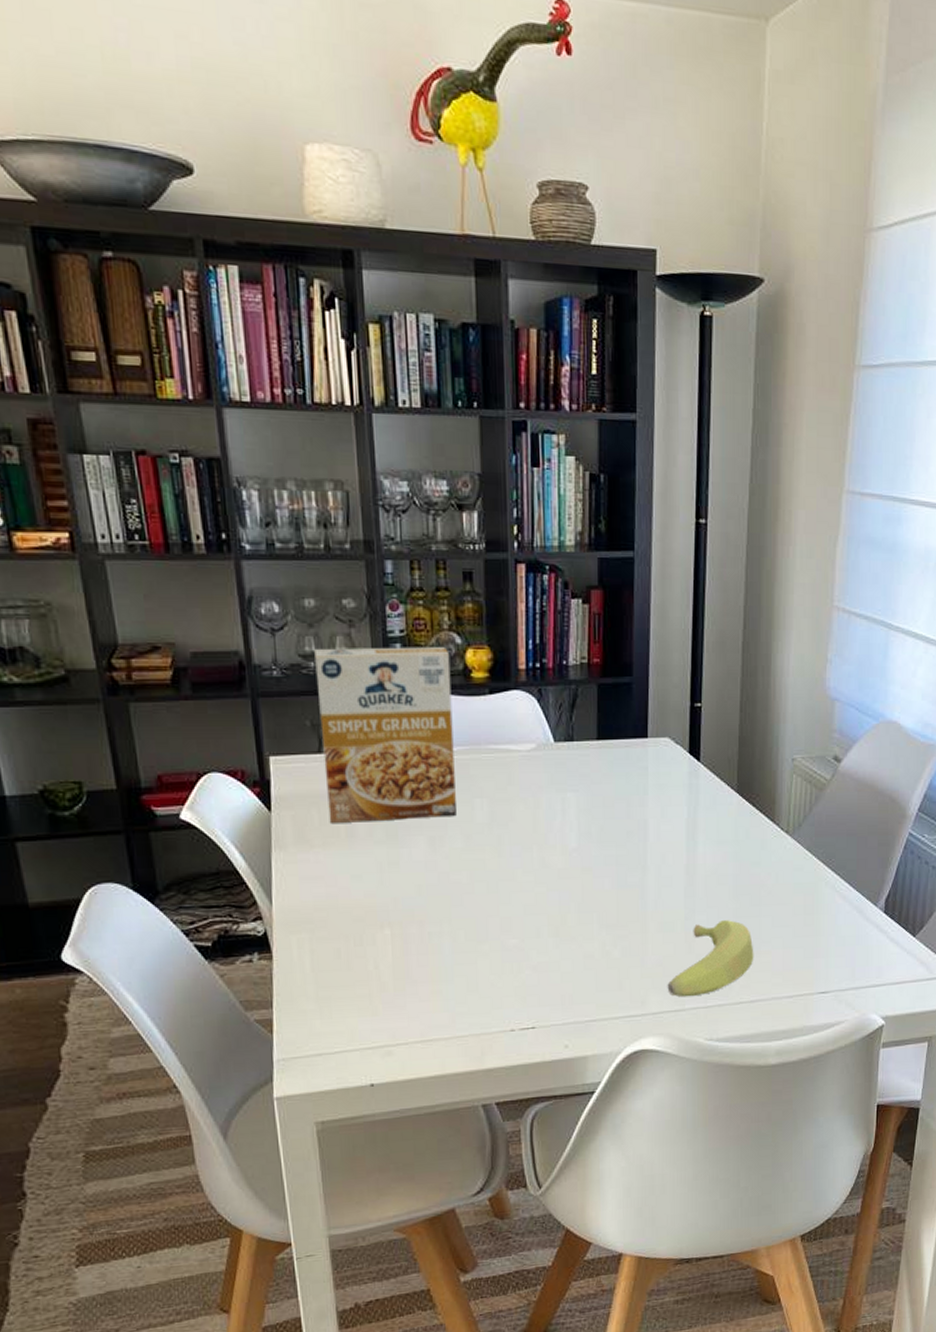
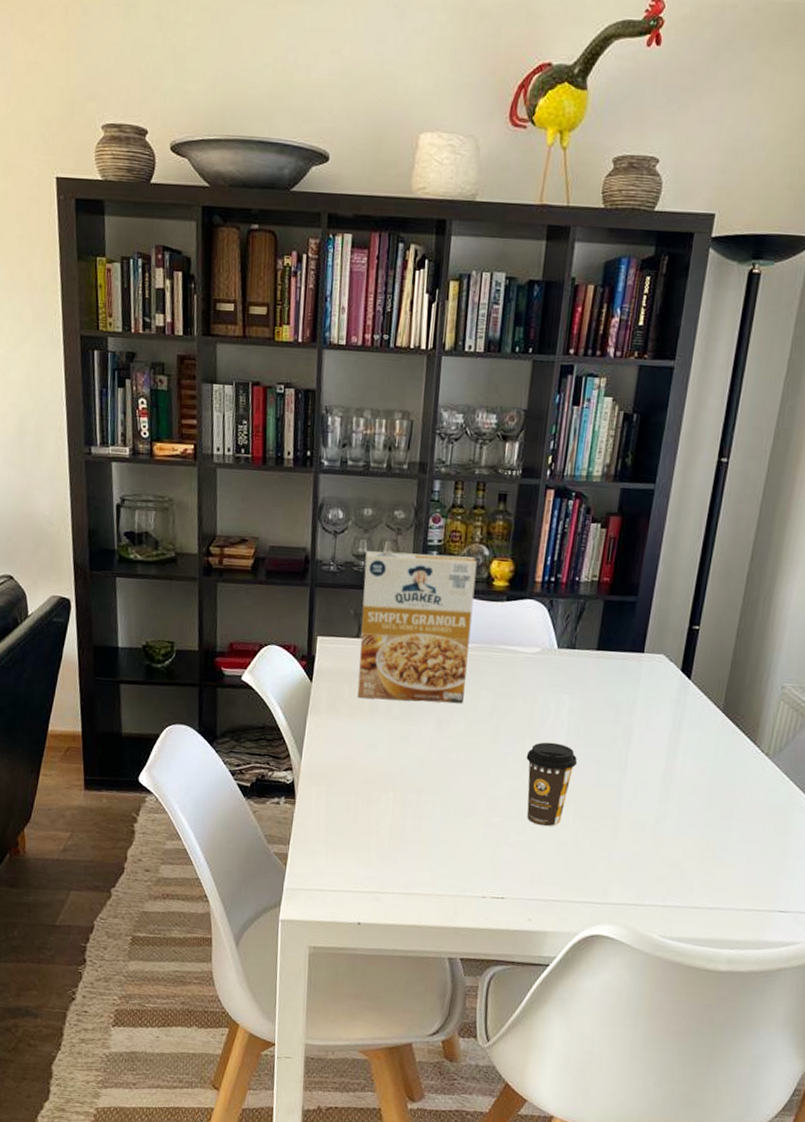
coffee cup: none [537,847,594,942] -> present [526,742,578,827]
banana: present [667,920,754,997] -> none [629,828,719,895]

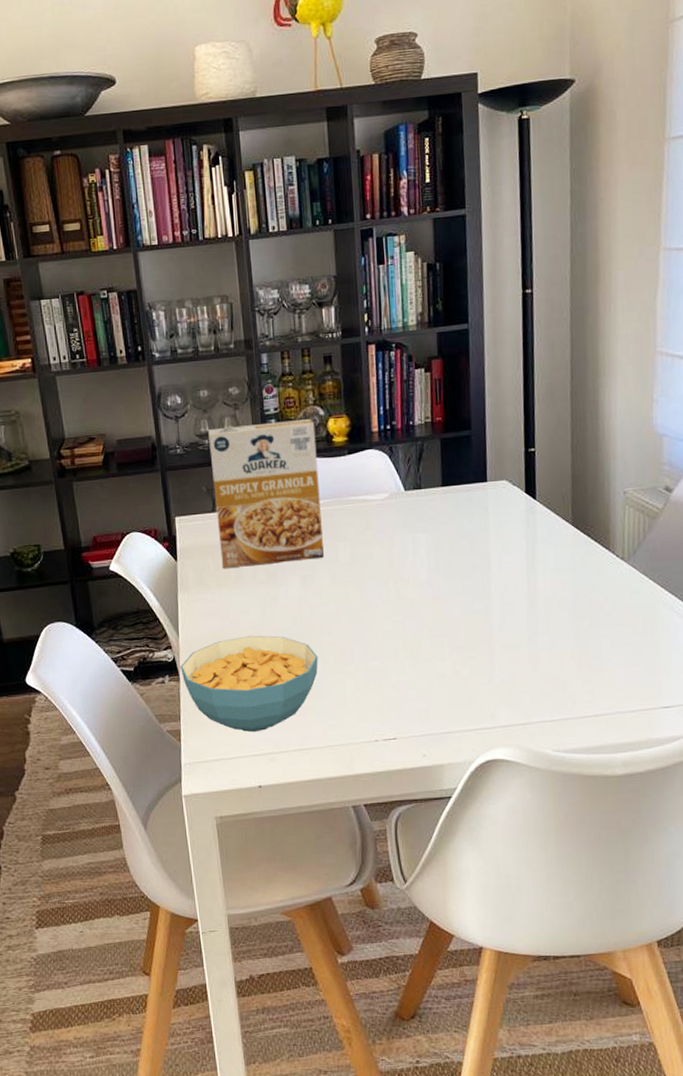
cereal bowl: none [298,770,440,869] -> present [180,635,318,733]
coffee cup: present [526,742,578,827] -> none [393,580,443,663]

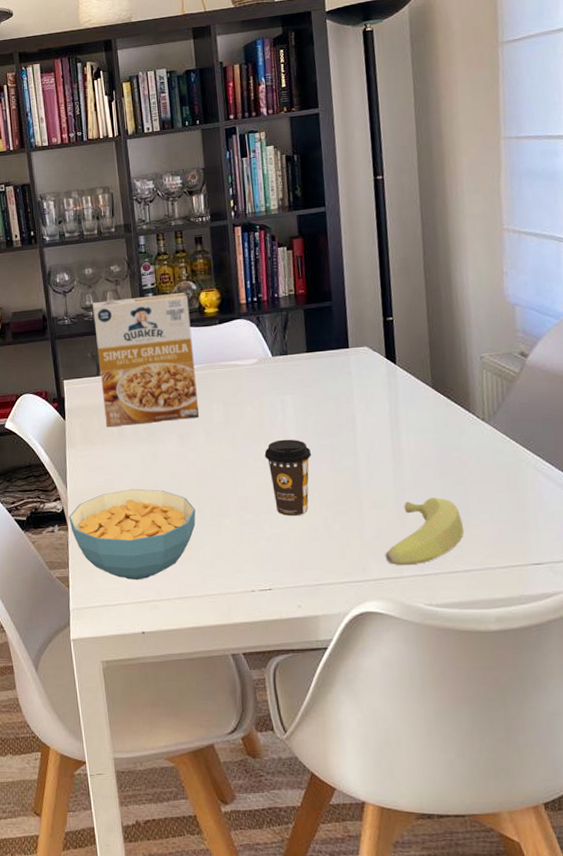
coffee cup: none [393,580,443,663] -> present [264,439,312,517]
banana: none [514,641,597,712] -> present [385,497,465,566]

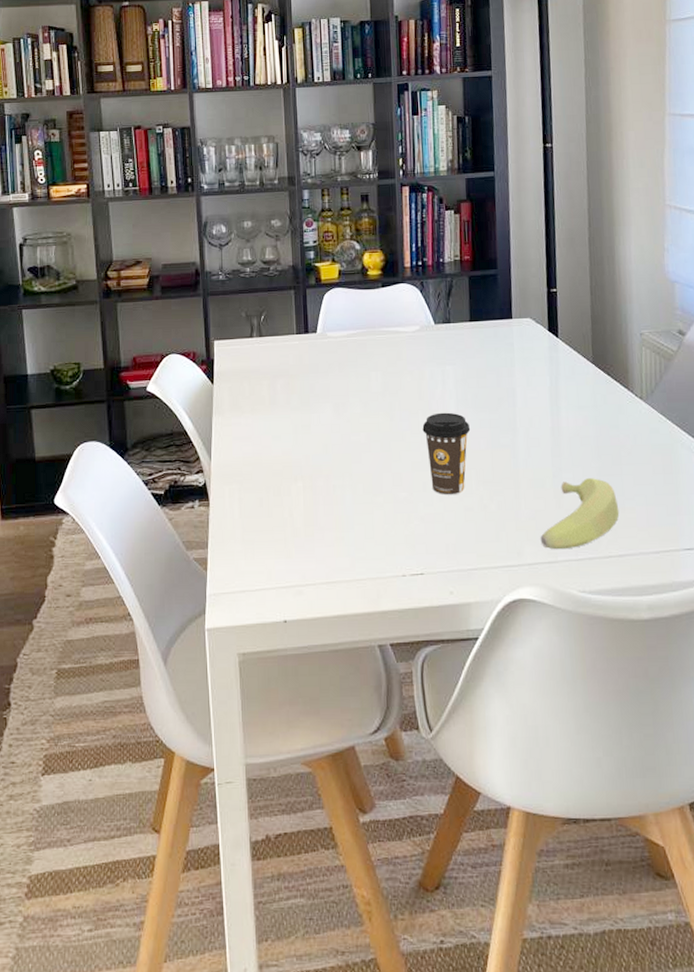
cereal bowl: present [68,489,196,581] -> none [211,462,348,563]
cereal box: present [92,293,199,427] -> none [250,253,356,393]

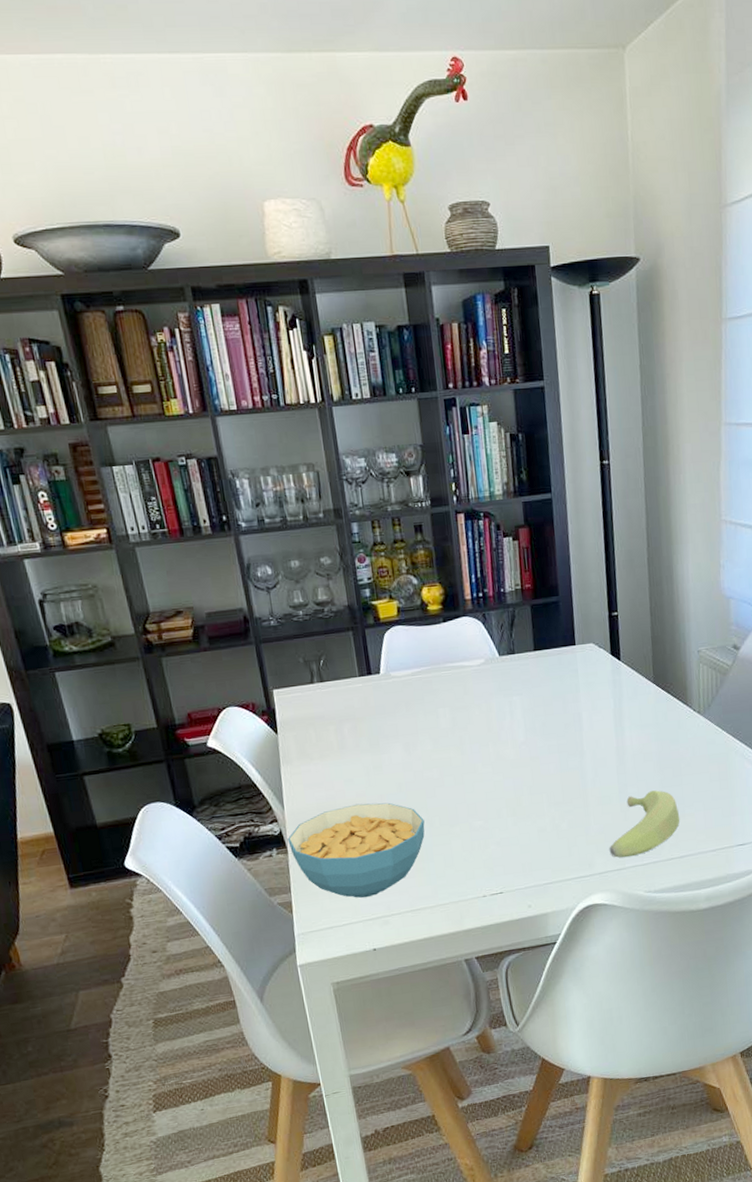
cereal bowl: none [211,462,348,563] -> present [287,802,425,898]
coffee cup: present [422,412,471,496] -> none [493,741,540,820]

